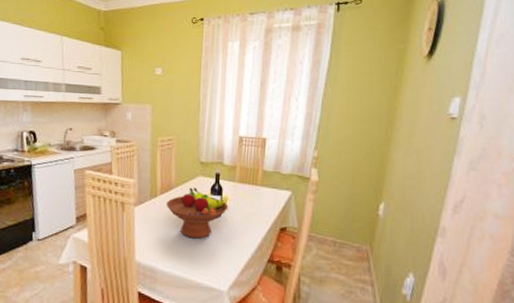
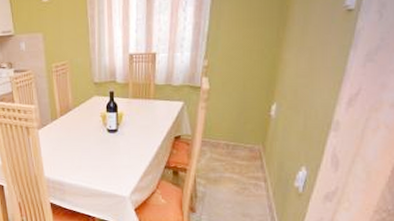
fruit bowl: present [166,187,229,239] -> none [67,107,124,153]

